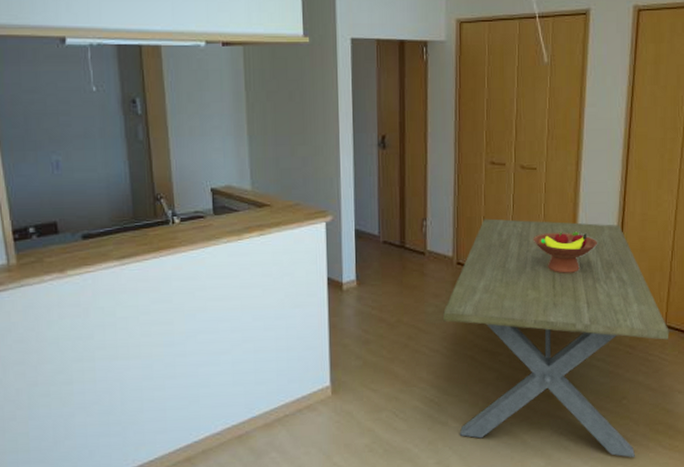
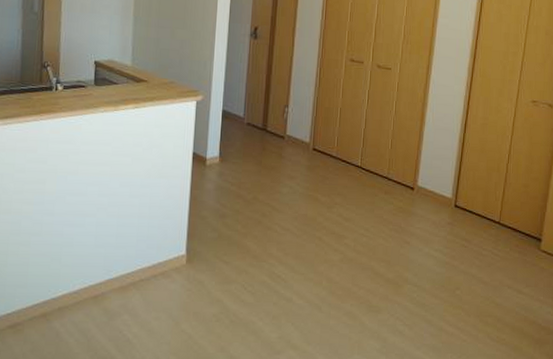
dining table: present [443,218,669,458] -> none [296,110,503,348]
fruit bowl: present [532,231,597,273] -> none [383,128,442,167]

